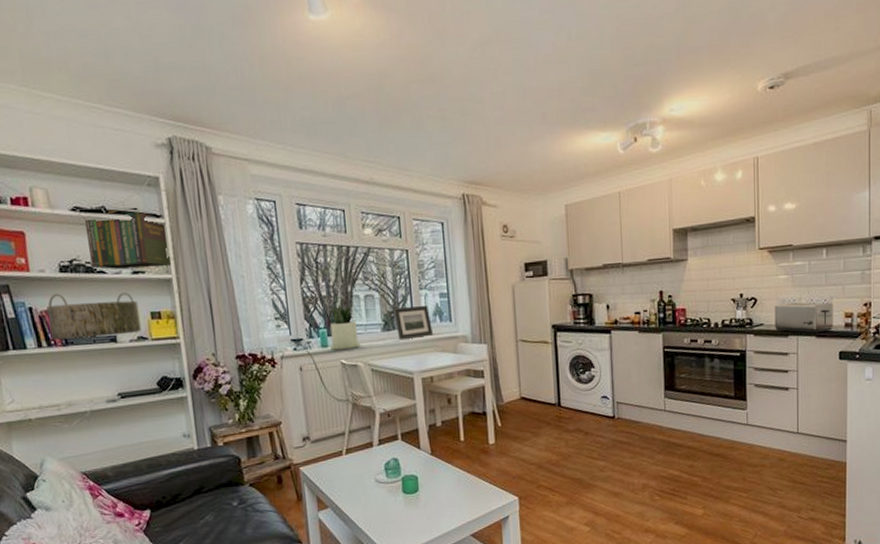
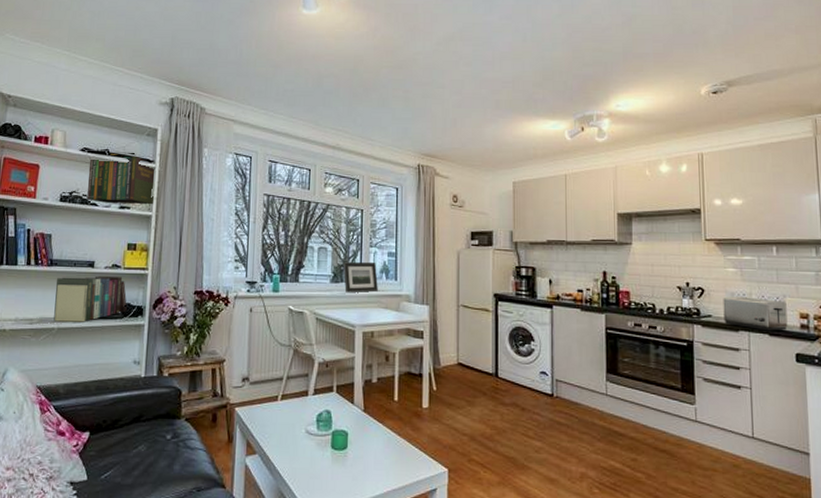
basket: present [46,292,142,340] -> none [39,219,119,261]
books: none [76,349,165,404] -> present [54,276,127,322]
planter: present [330,303,361,350] -> none [280,253,310,296]

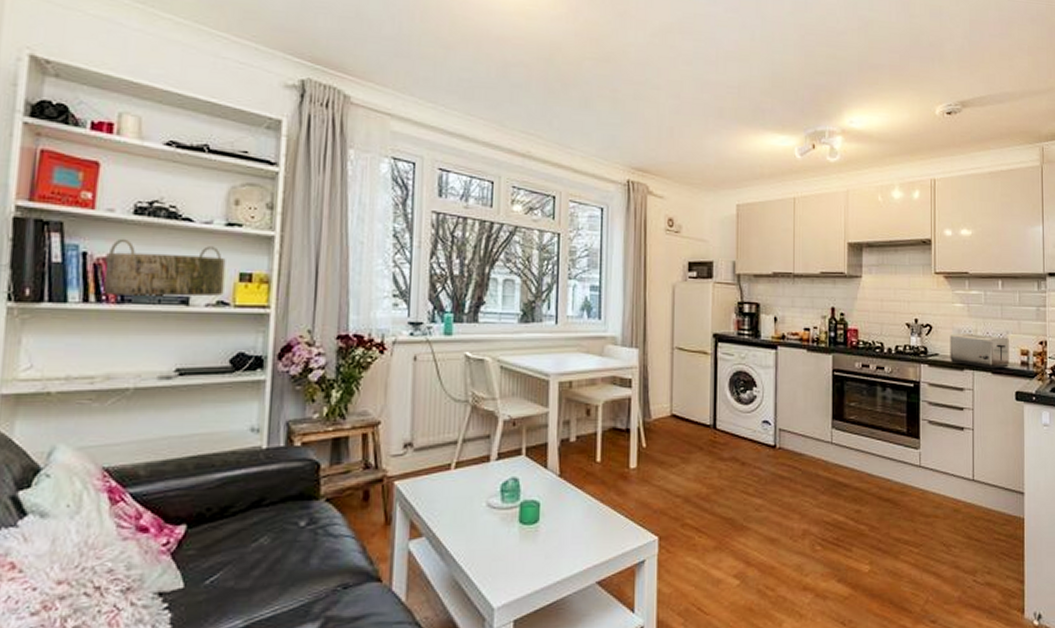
basket: none [39,219,119,261] -> present [103,238,226,297]
books: present [54,276,127,322] -> none [128,317,240,379]
books: present [87,153,157,205] -> none [177,149,281,222]
picture frame: present [343,261,378,293] -> none [534,297,578,335]

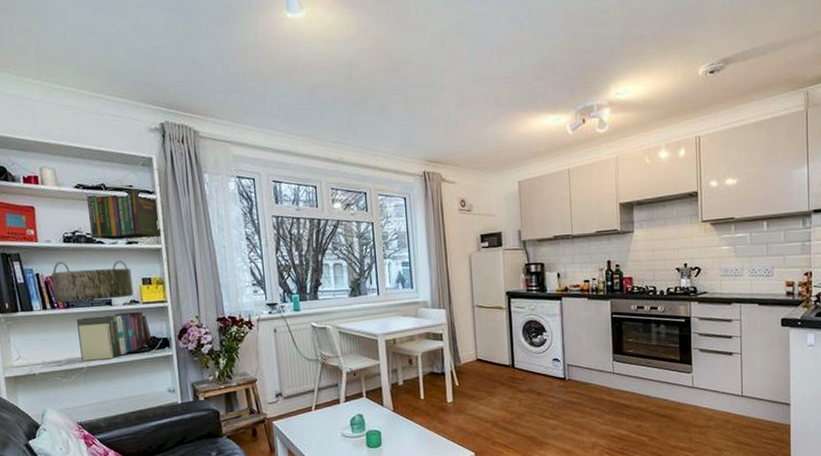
books: none [128,317,240,379] -> present [76,312,153,361]
books: none [177,149,281,222] -> present [86,187,162,241]
toaster: present [950,334,1009,369] -> none [717,271,775,301]

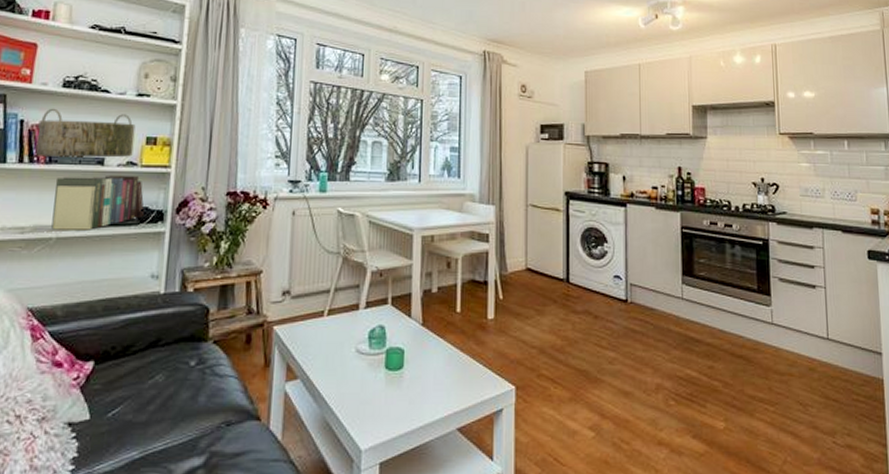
books: present [86,187,162,241] -> none [97,31,184,92]

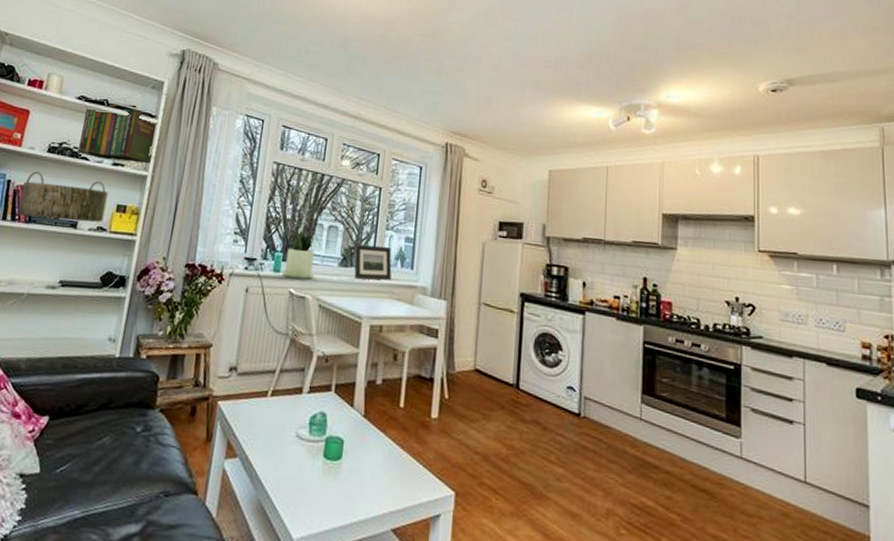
books: present [51,176,145,230] -> none [24,236,110,289]
books: none [97,31,184,92] -> present [78,103,159,164]
planter: none [328,148,362,196] -> present [282,229,315,279]
picture frame: none [400,157,439,193] -> present [354,244,392,281]

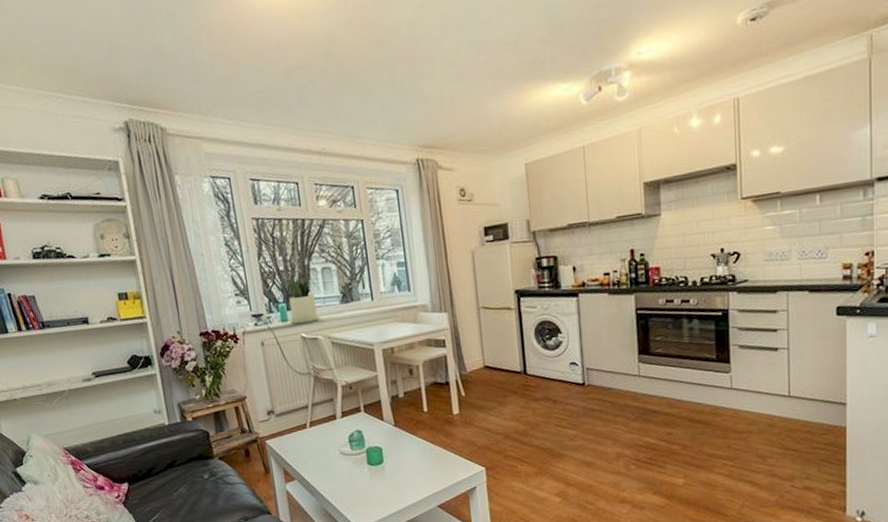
basket: present [17,171,109,222] -> none [23,275,111,324]
books: present [78,103,159,164] -> none [51,195,135,254]
picture frame: present [354,244,392,281] -> none [350,275,392,312]

